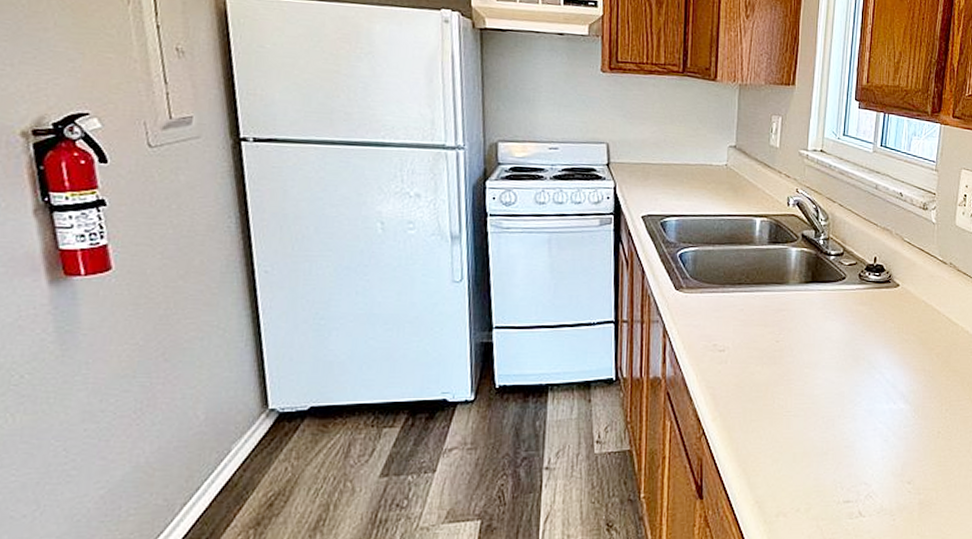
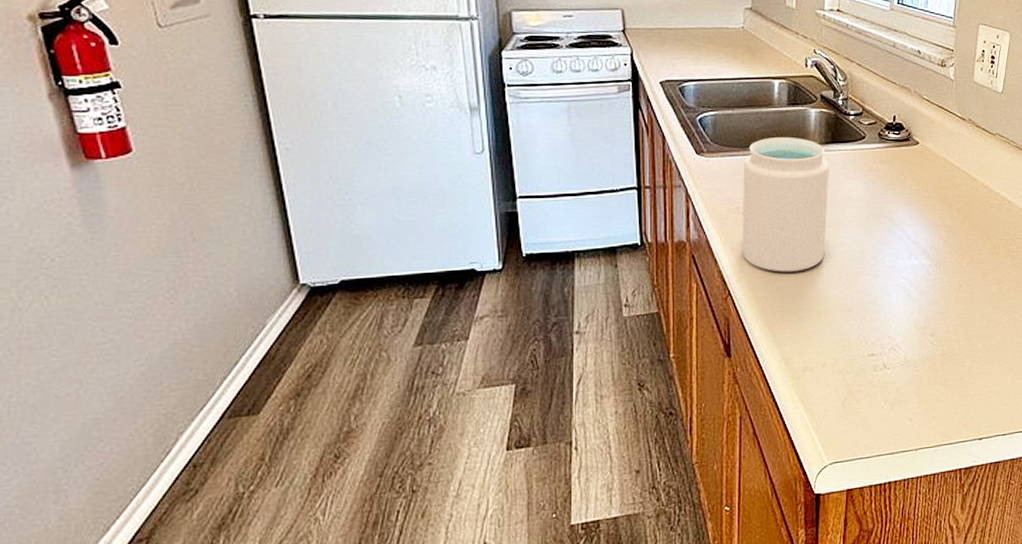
jar: none [718,274,808,413] -> present [742,136,829,272]

